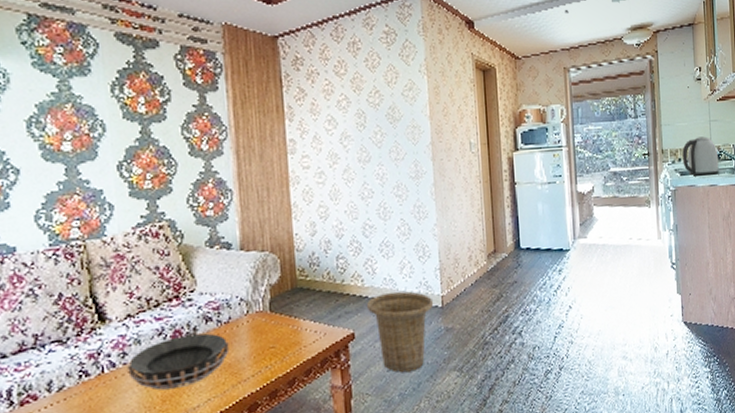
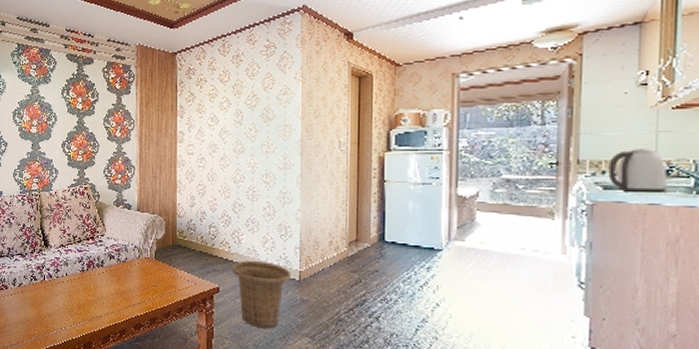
decorative bowl: present [127,333,230,391] -> none [59,265,124,301]

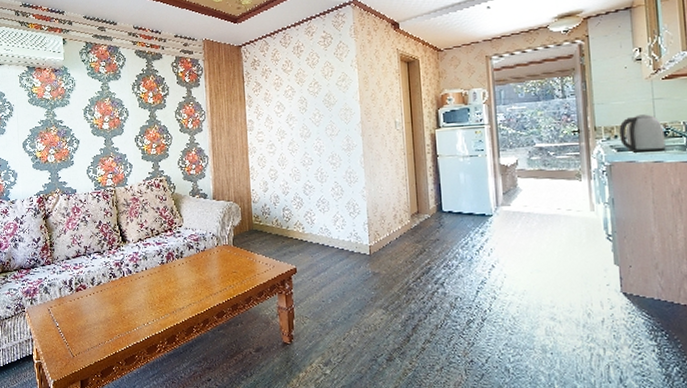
basket: present [230,260,292,329] -> none [306,239,363,304]

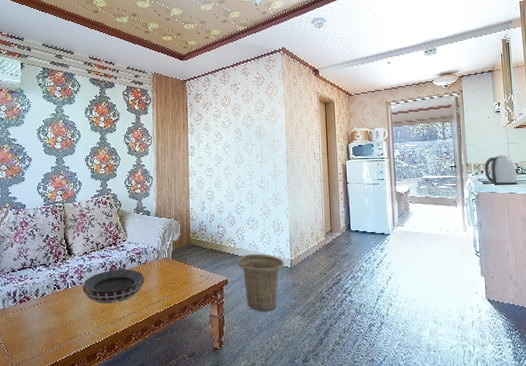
decorative bowl: none [139,257,205,293] -> present [82,269,145,304]
basket: none [306,239,363,304] -> present [236,253,285,312]

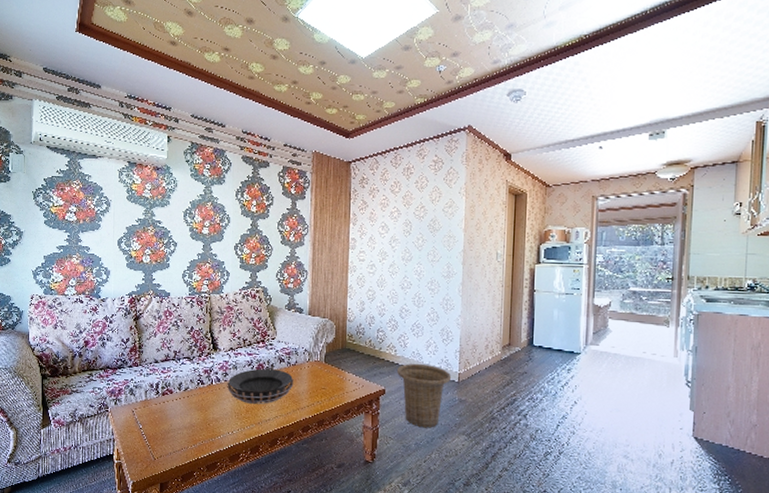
kettle: present [484,155,517,186] -> none [710,268,753,306]

